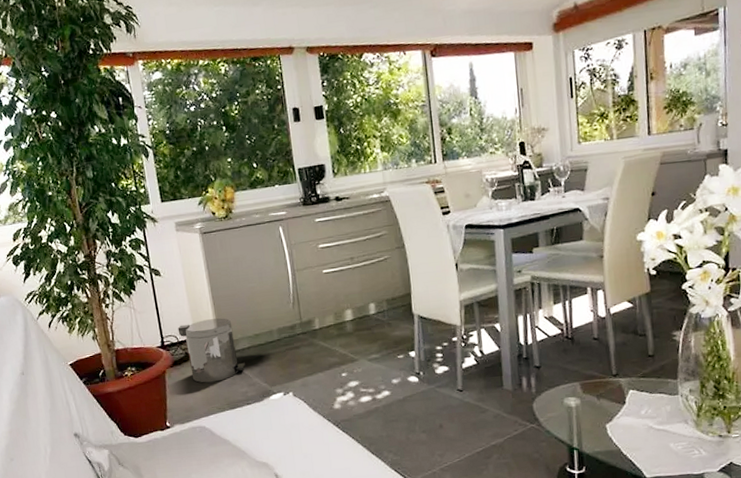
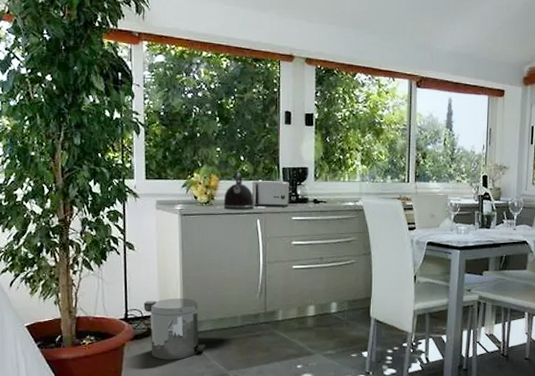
kettle: none [242,179,275,222] -> present [223,171,254,211]
toaster: none [268,182,311,216] -> present [251,181,292,208]

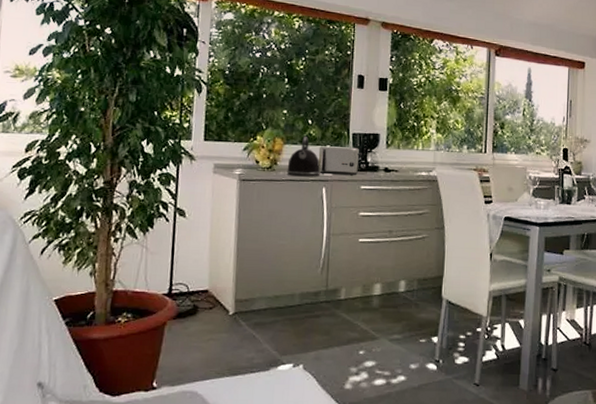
trash can: present [143,298,206,360] -> none [190,272,258,343]

